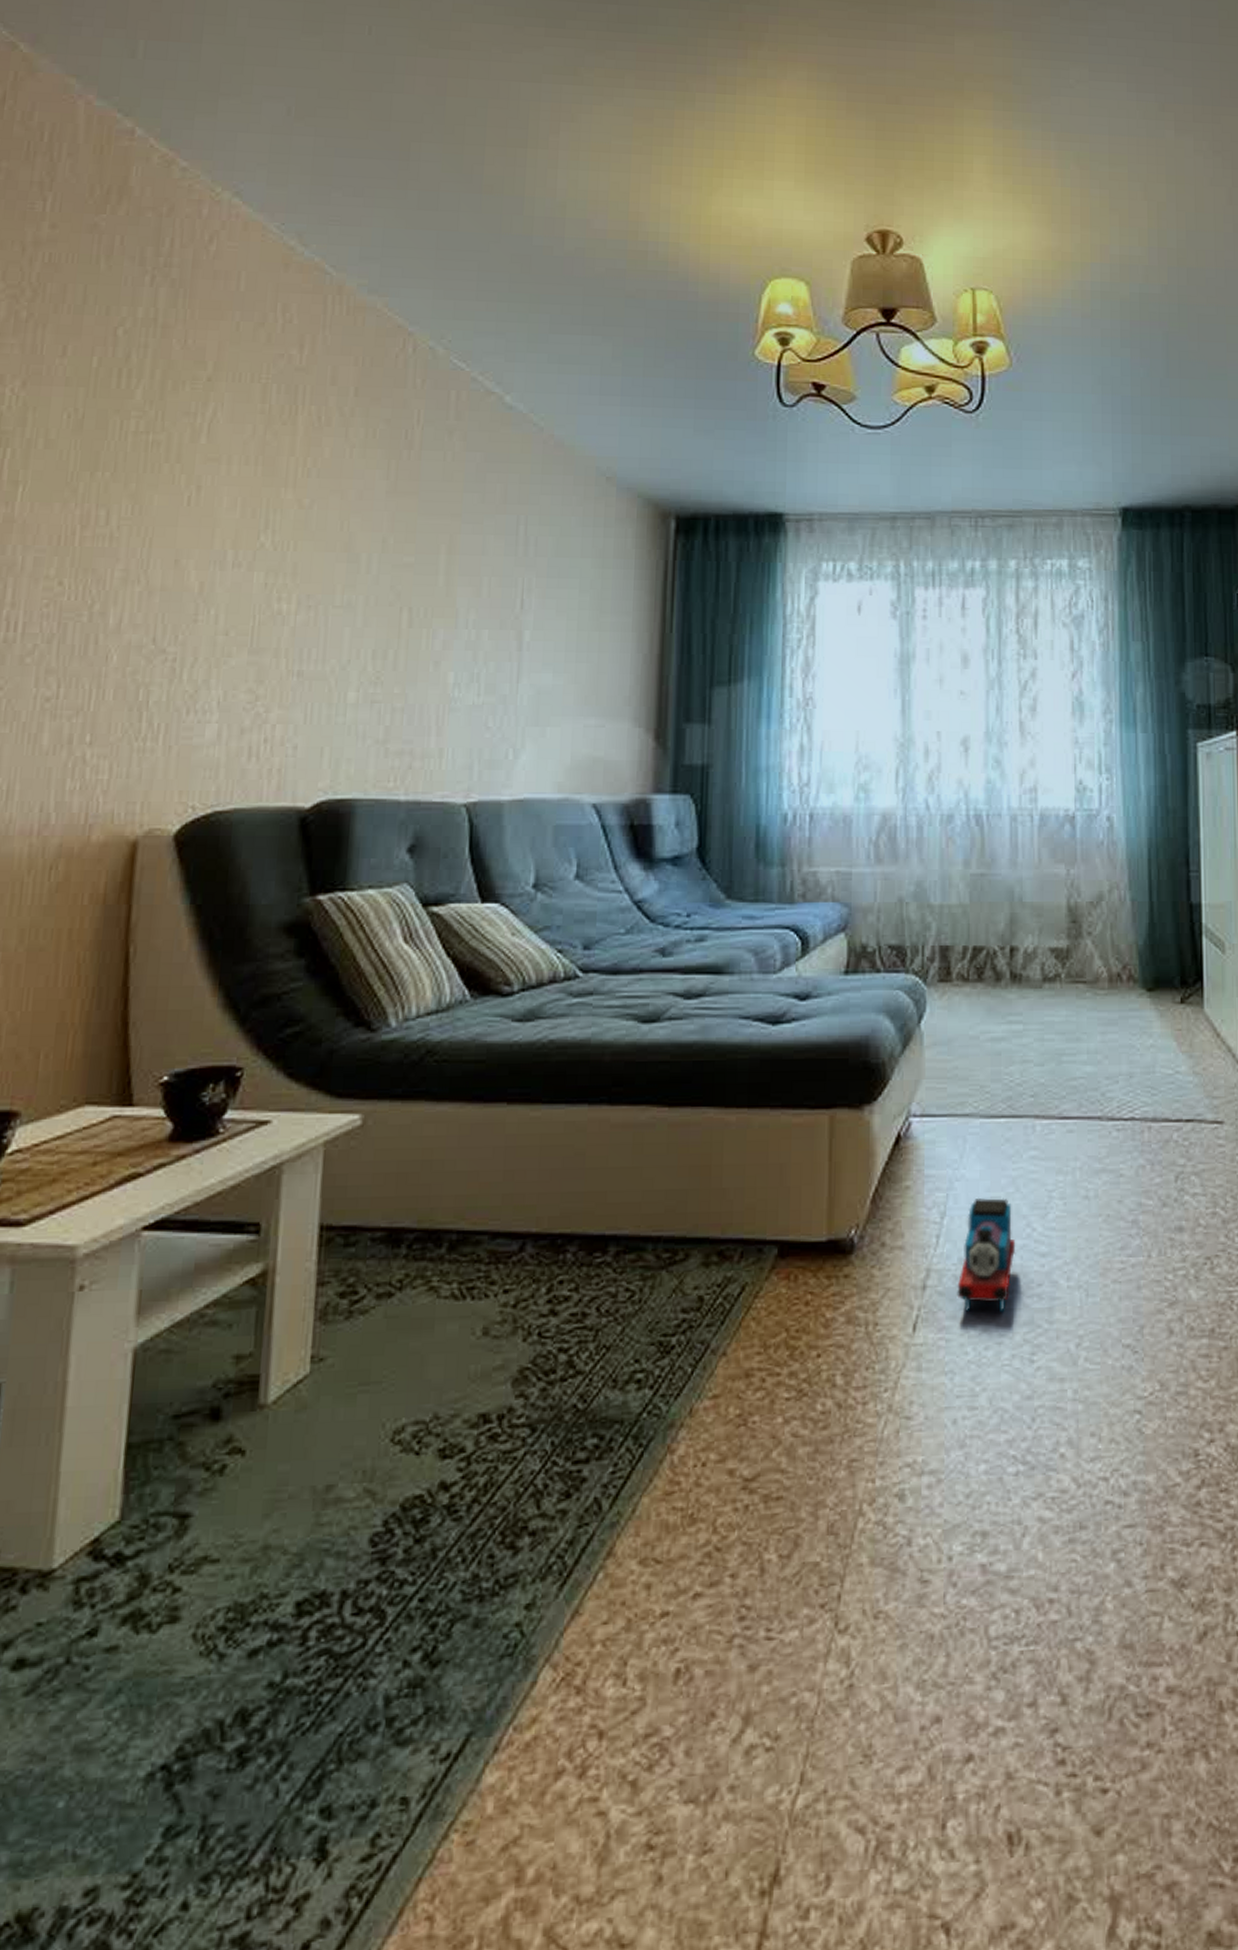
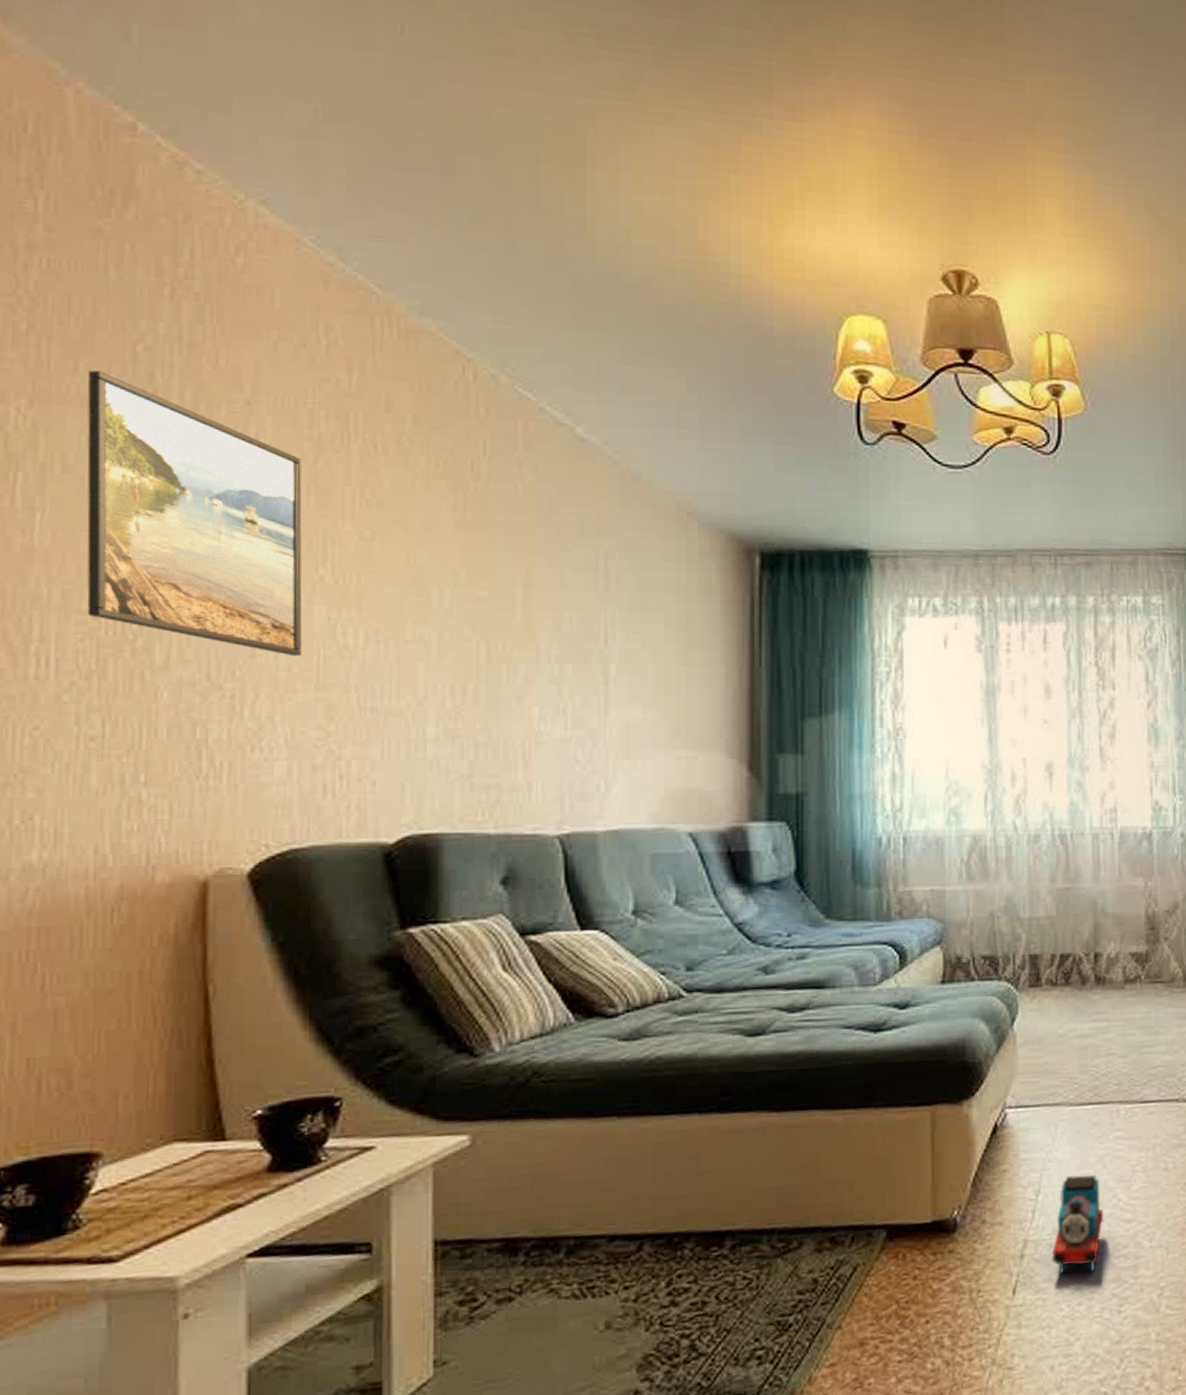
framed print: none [54,352,253,621] -> present [87,370,302,657]

